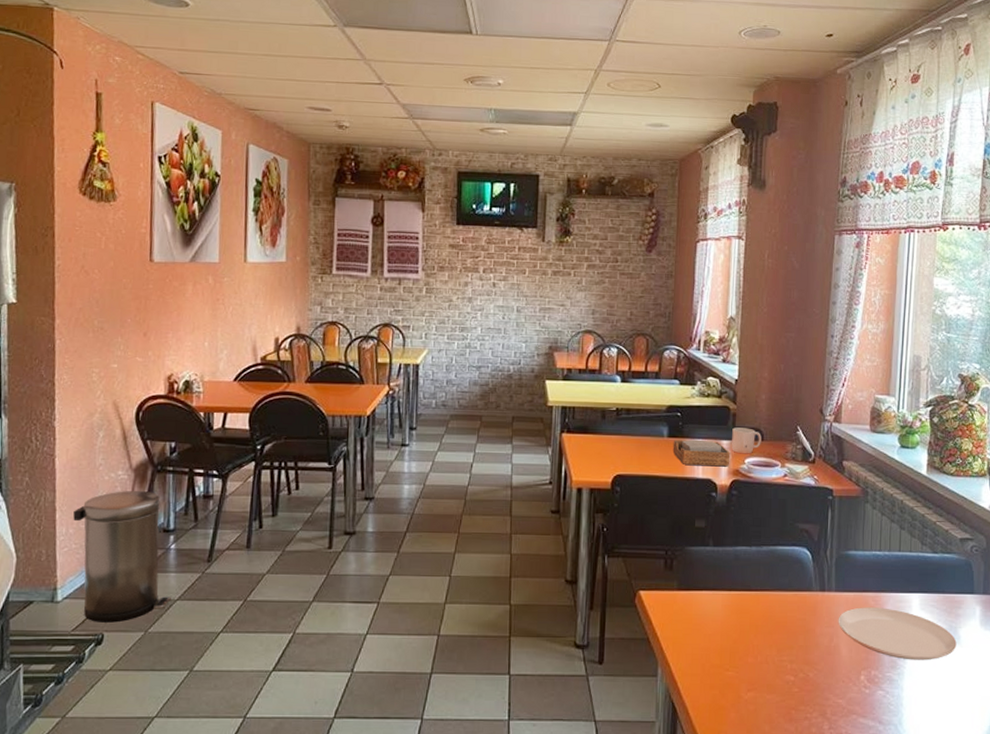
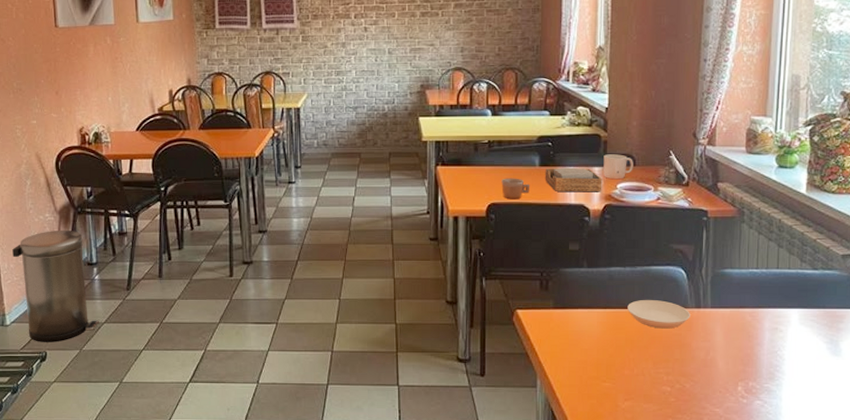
cup: none [628,448,658,472] -> present [501,178,530,200]
saucer: none [753,581,815,613] -> present [628,299,690,329]
plate: present [838,607,957,660] -> none [714,322,838,372]

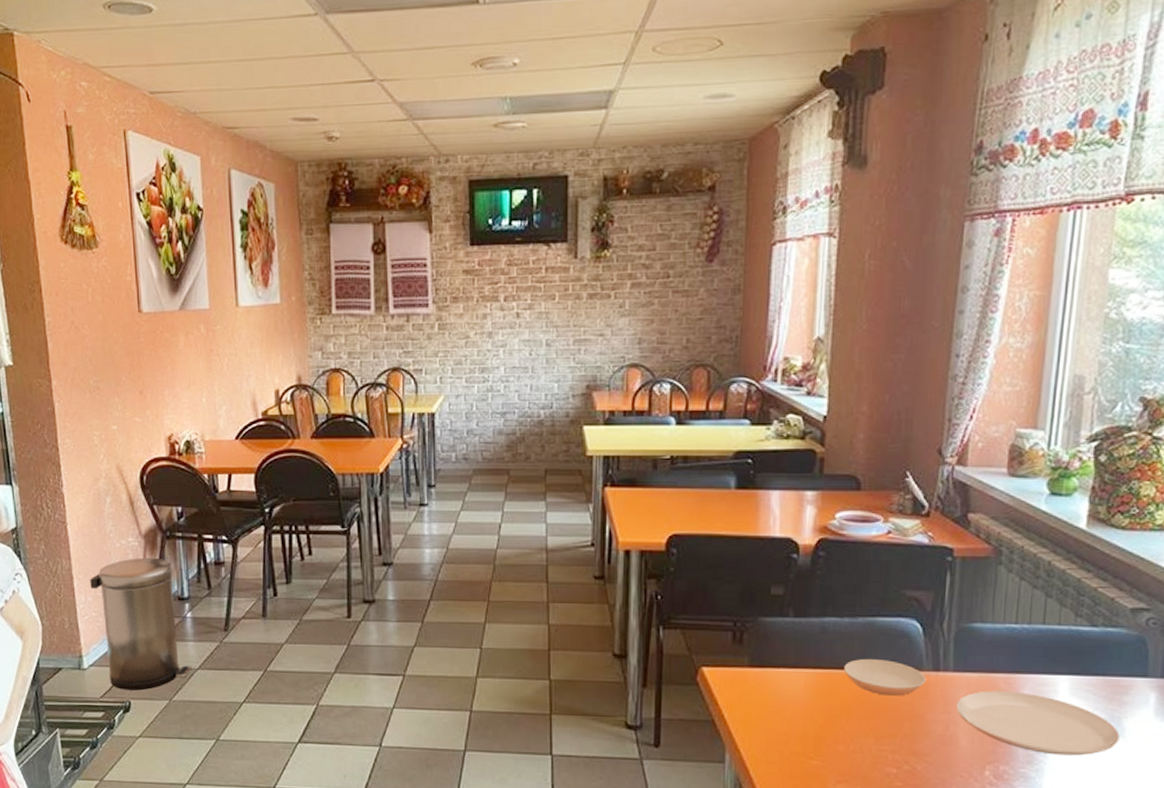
cup: present [501,178,530,200] -> none [686,503,723,530]
napkin holder: present [545,167,602,192] -> none [742,491,817,523]
mug: present [604,154,633,180] -> none [818,475,858,507]
plate: none [714,322,838,372] -> present [956,690,1120,756]

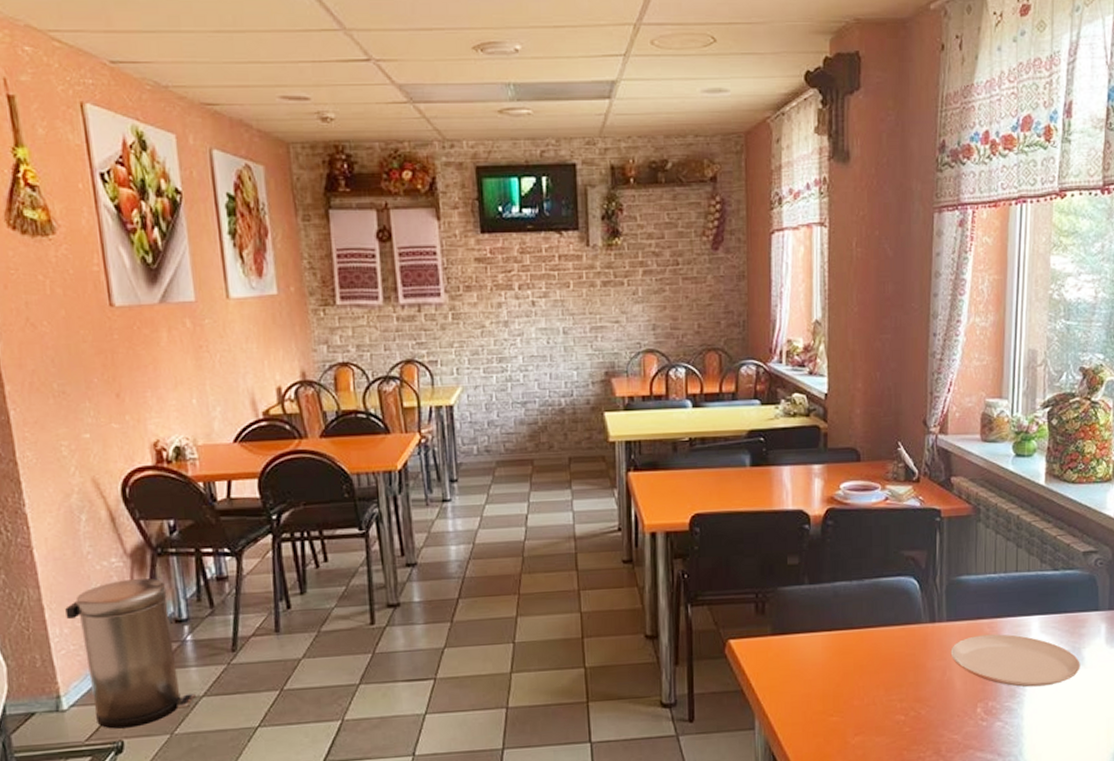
saucer: present [844,658,926,696] -> none [855,616,924,650]

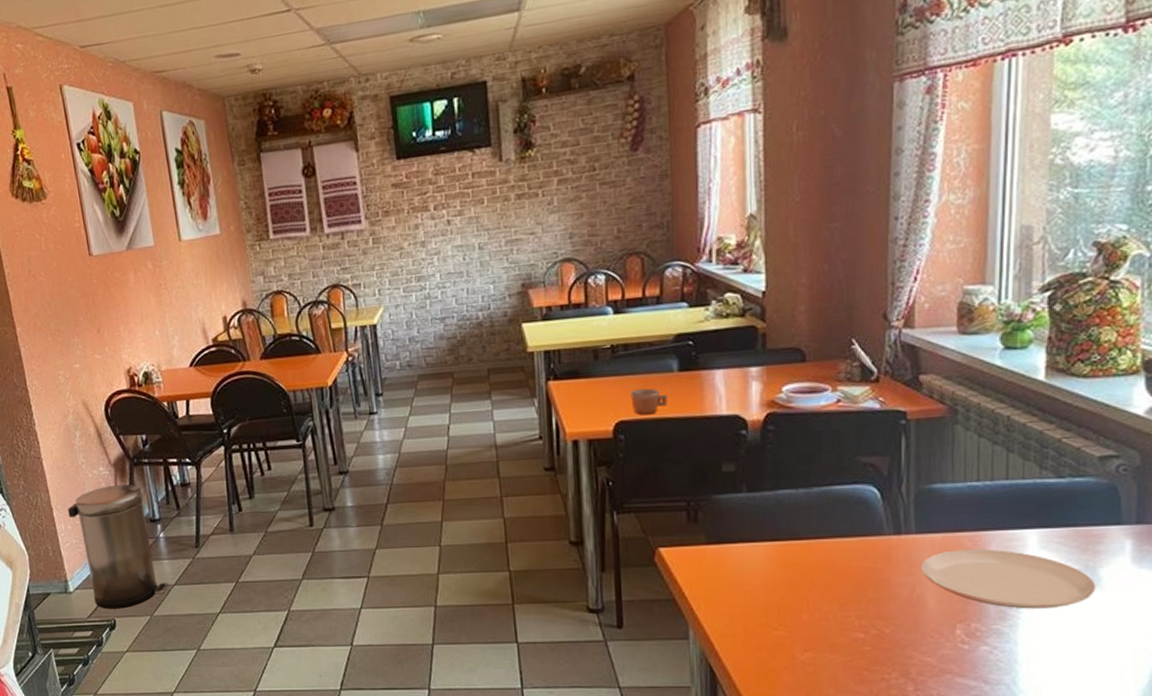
cup: none [706,482,741,508] -> present [630,388,668,415]

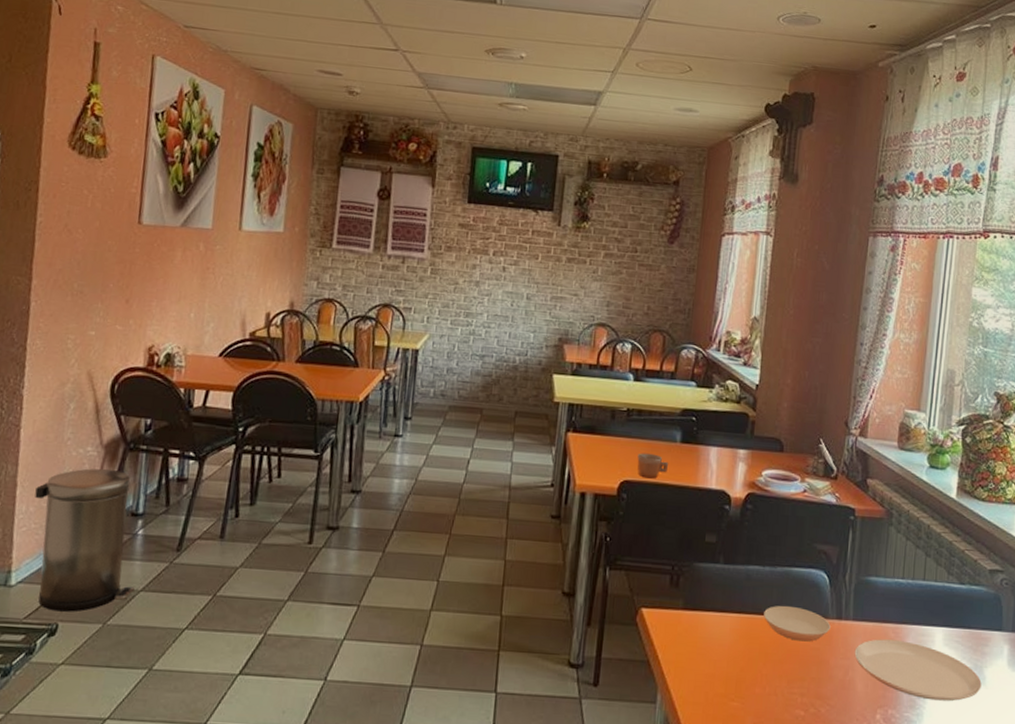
saucer: none [803,526,888,562] -> present [764,605,831,642]

